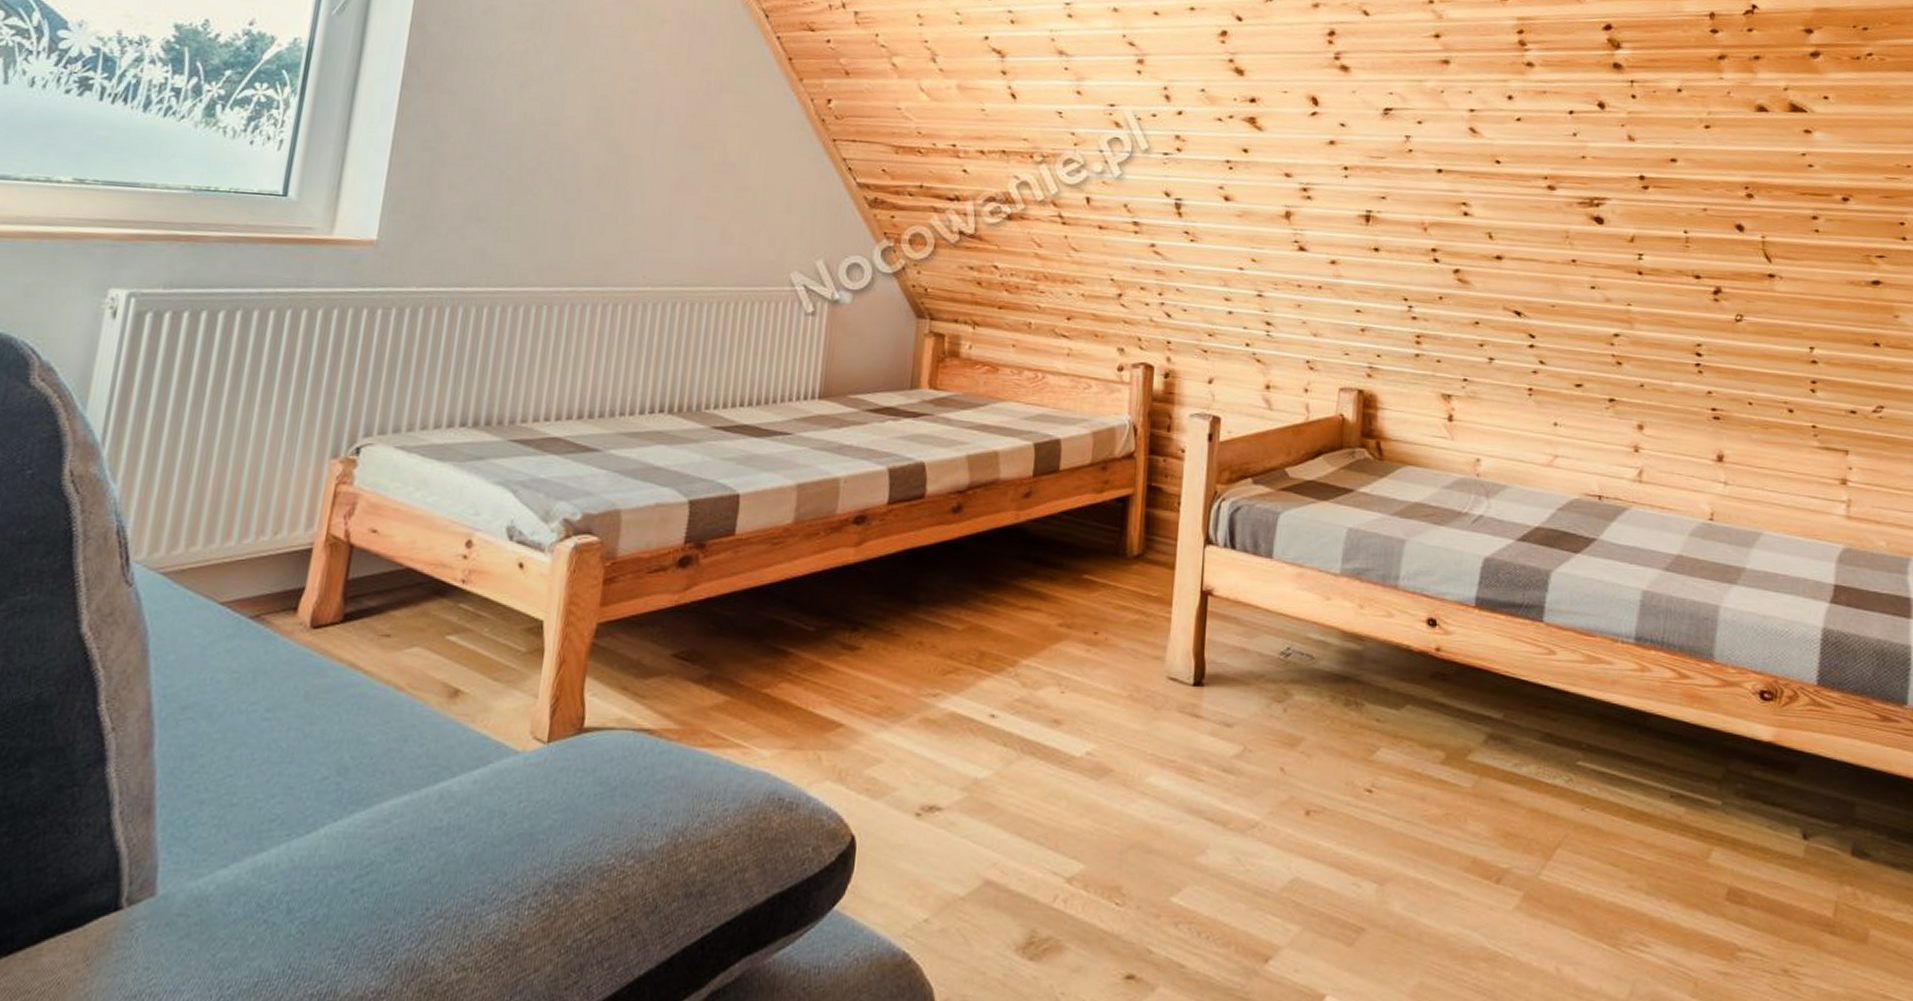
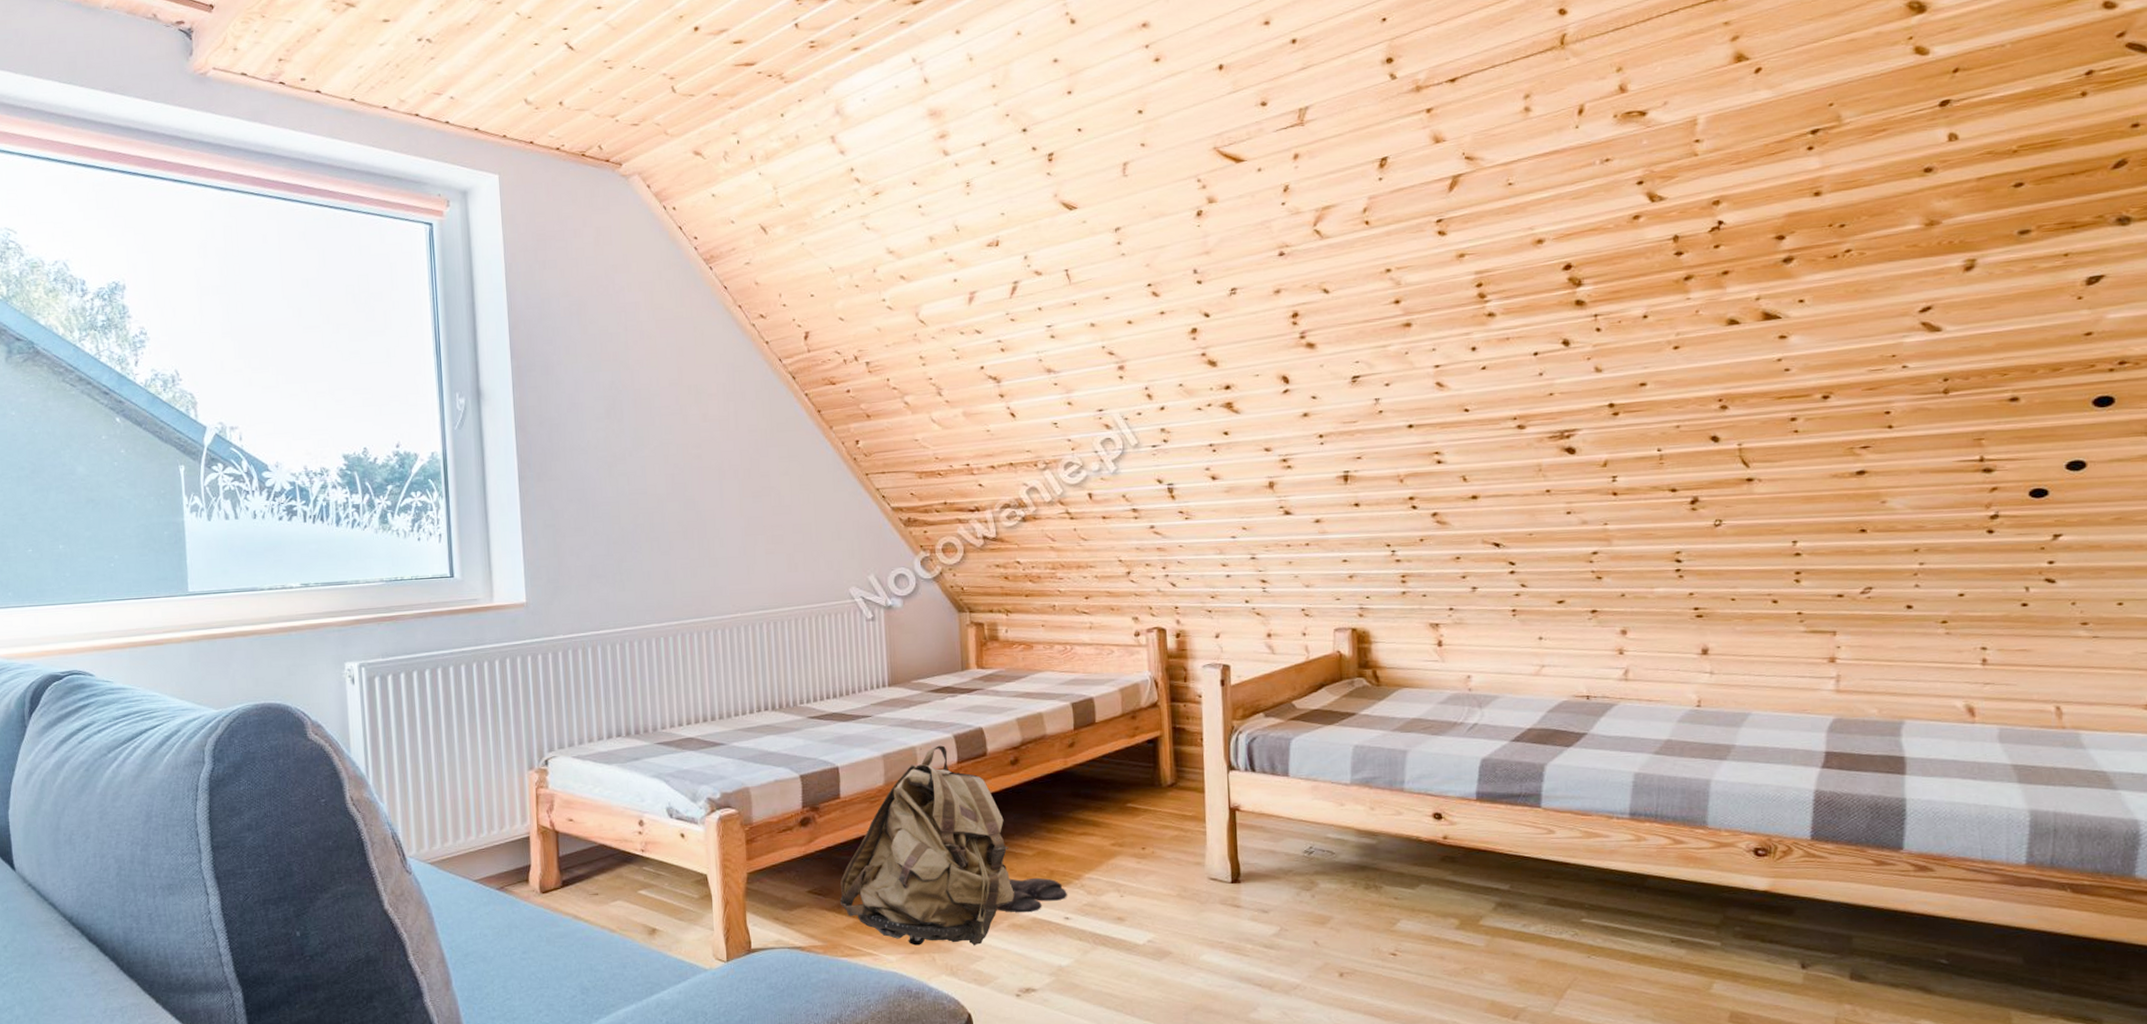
backpack: none [710,479,935,744] -> present [839,745,1014,946]
slippers: none [908,658,997,704] -> present [997,877,1067,912]

